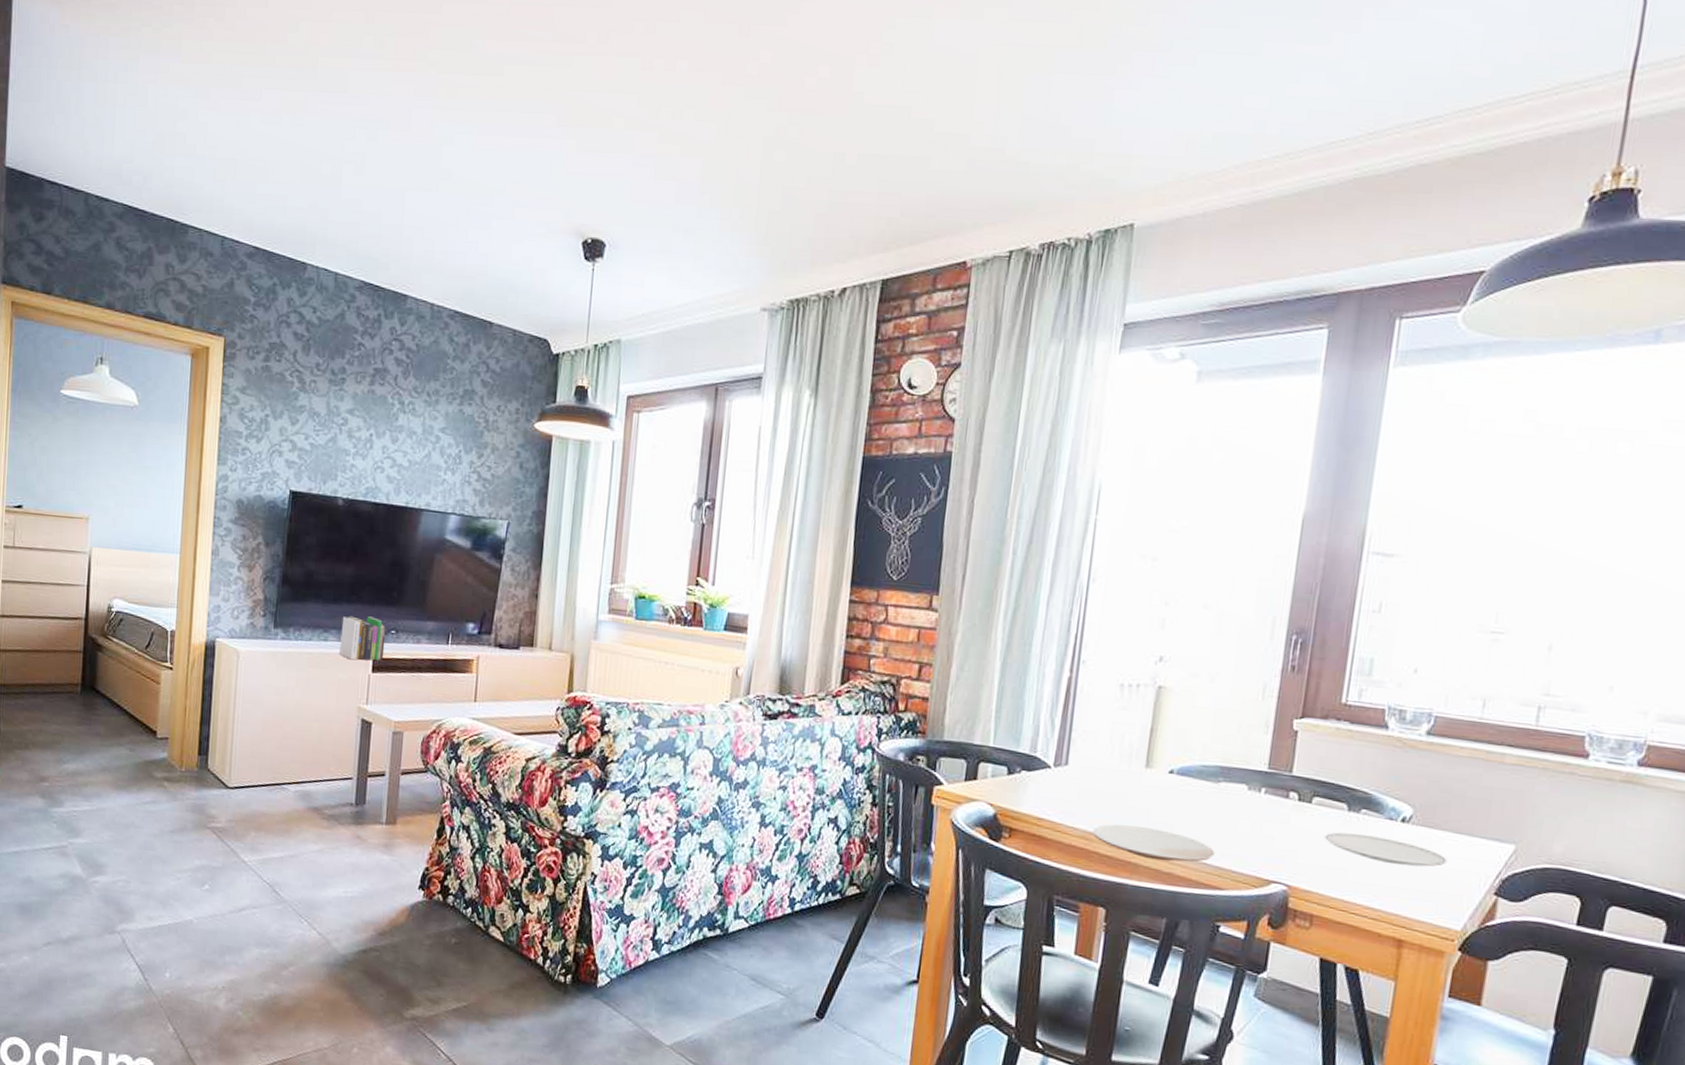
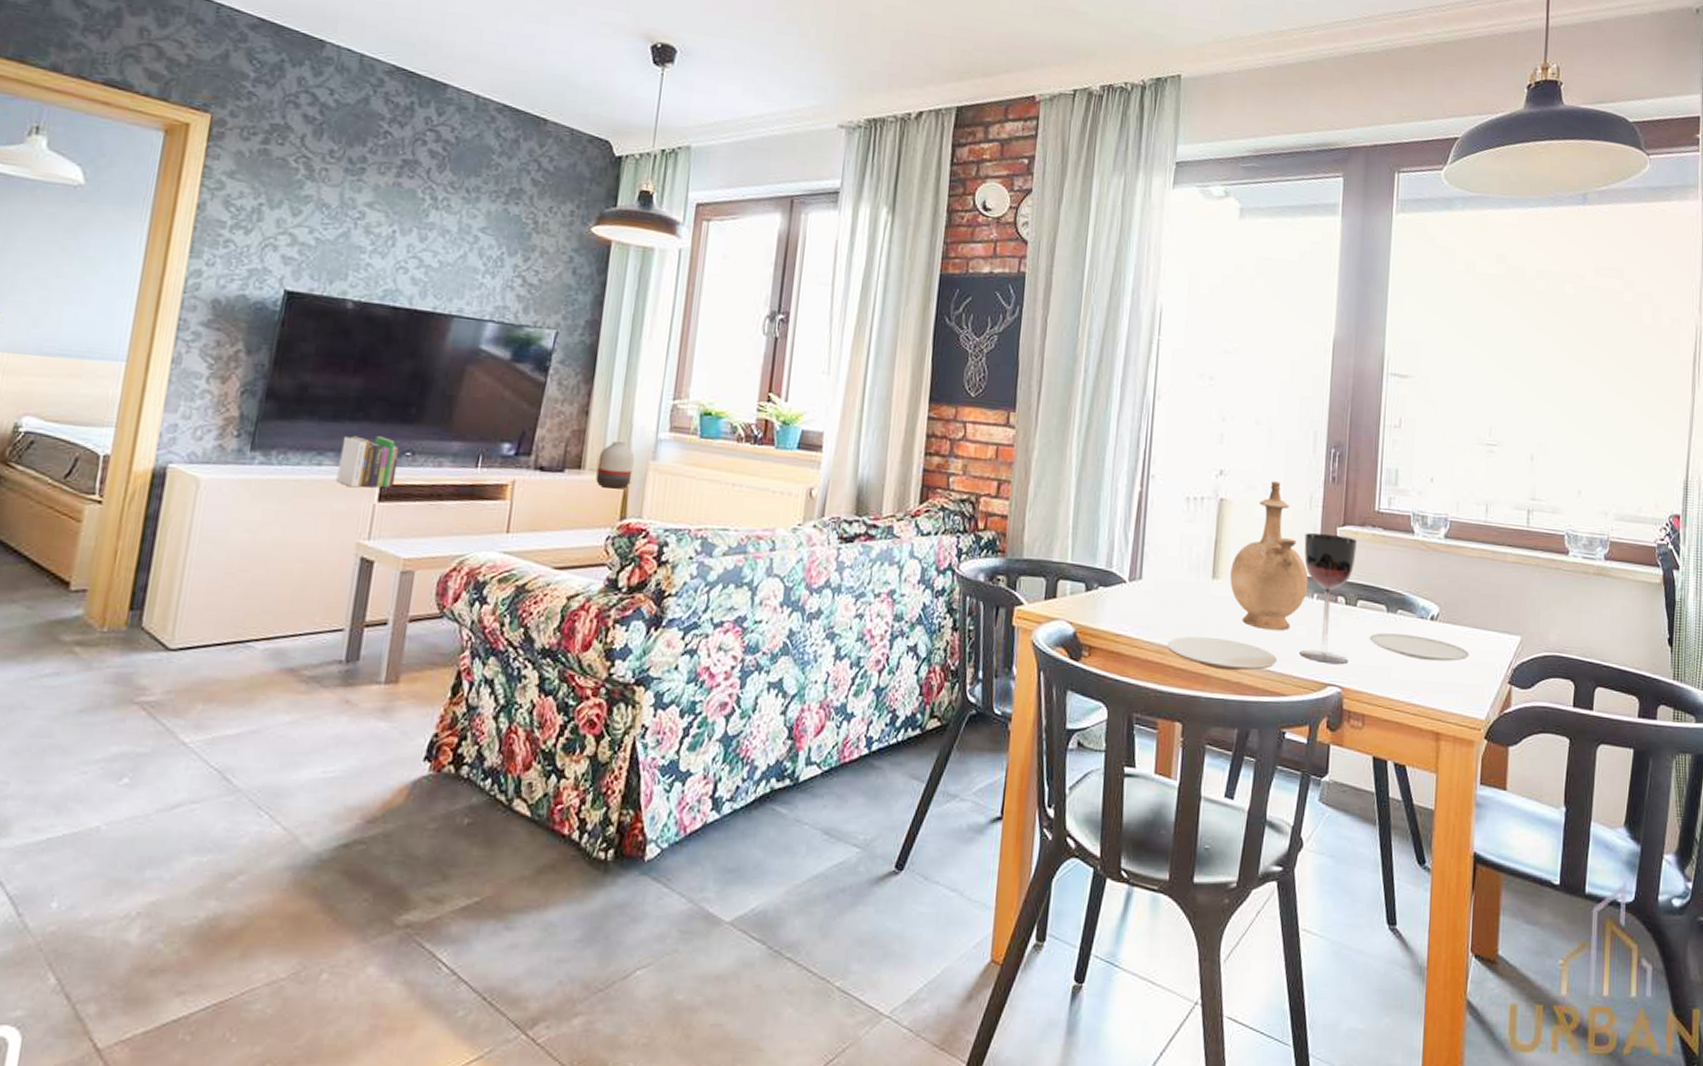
vase: none [546,622,578,665] -> present [596,441,634,489]
vase: none [1165,669,1256,824] -> present [1230,481,1309,630]
wineglass: none [1241,724,1317,862] -> present [1299,532,1357,665]

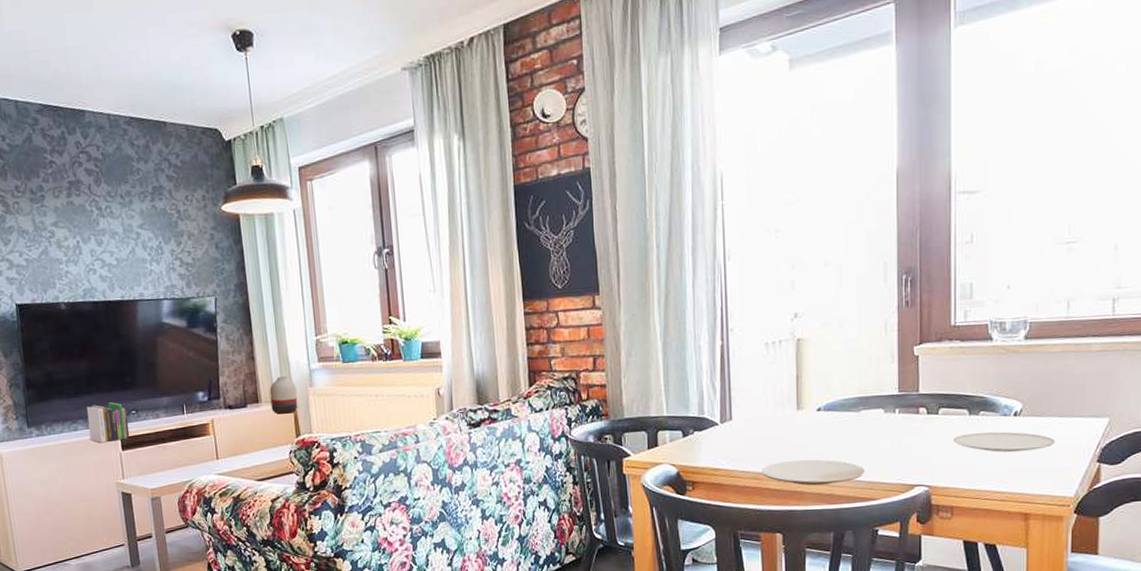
vase: present [1230,481,1309,630] -> none [814,314,889,446]
wineglass: present [1299,532,1357,665] -> none [882,353,935,468]

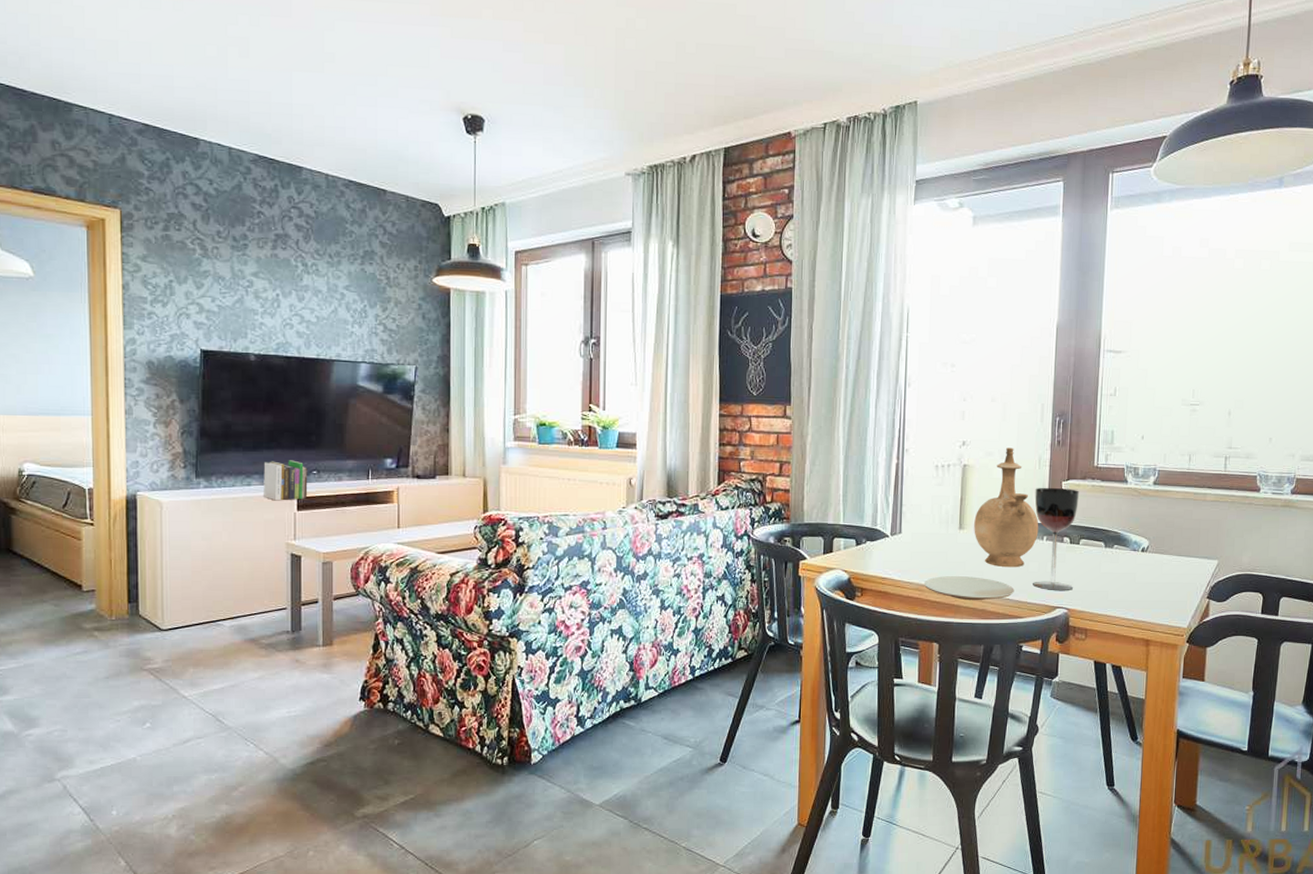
vase: present [269,376,298,414] -> none [461,452,489,489]
vase: none [814,314,889,446] -> present [974,447,1039,567]
wineglass: none [882,353,935,468] -> present [1033,487,1079,591]
plate: present [952,431,1056,452] -> none [1090,563,1175,583]

